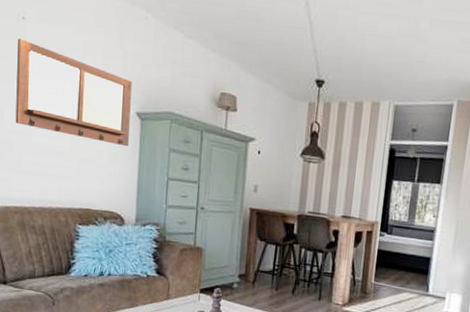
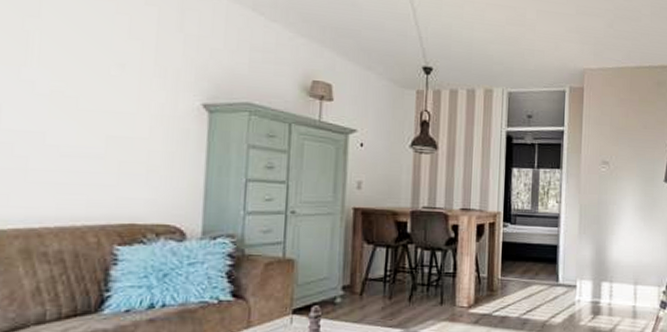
writing board: present [15,38,132,147] -> none [20,16,197,145]

